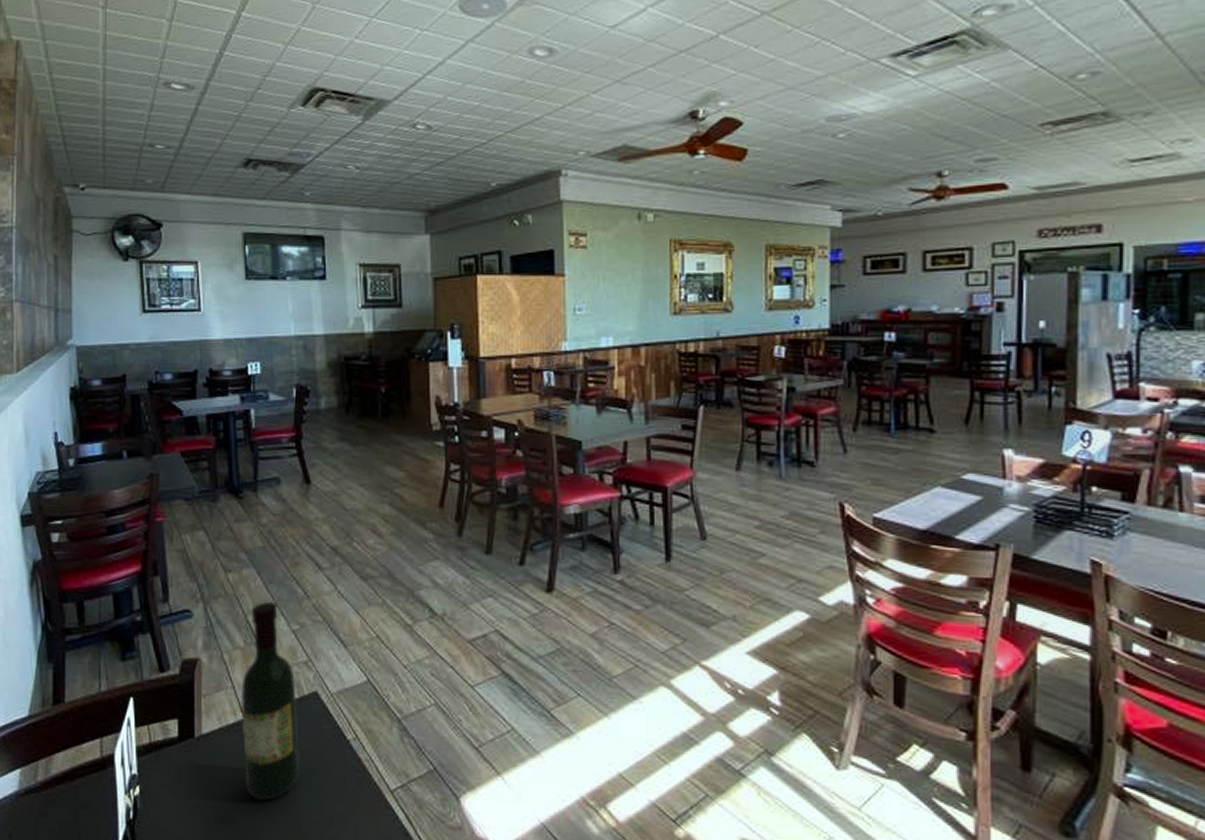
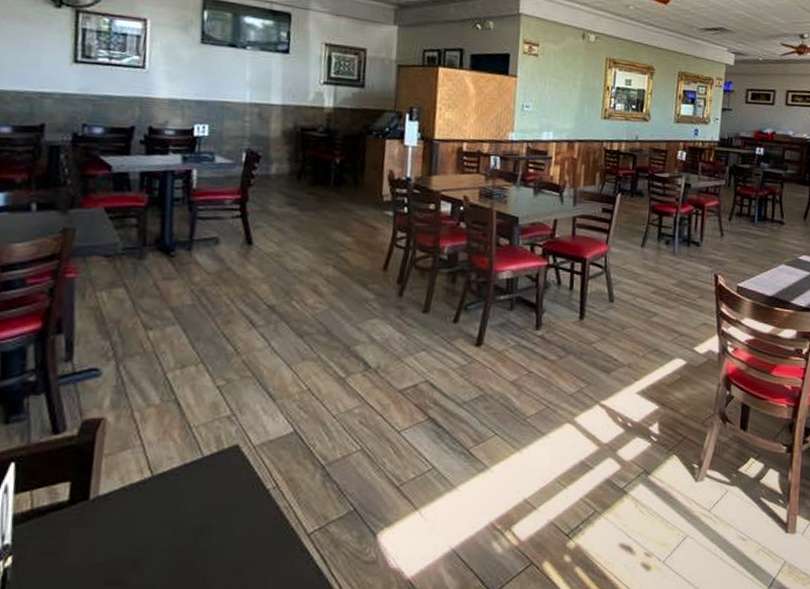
wine bottle: present [240,602,299,801] -> none [146,359,215,557]

